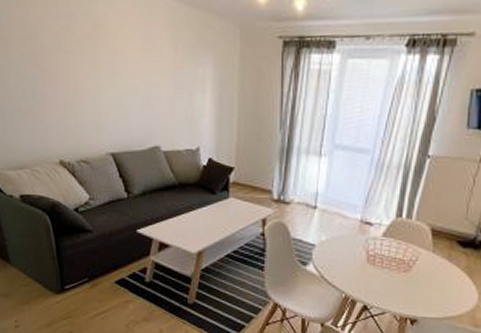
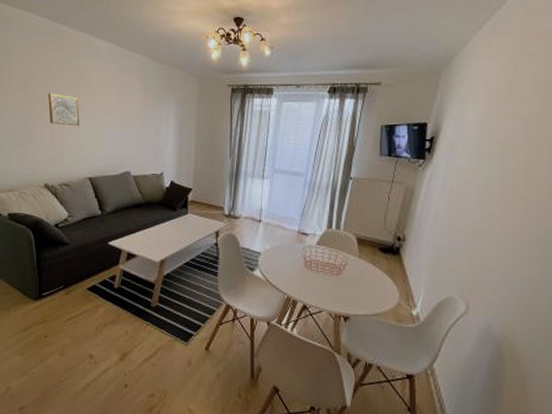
wall art: none [58,47,98,90] -> present [48,93,80,126]

